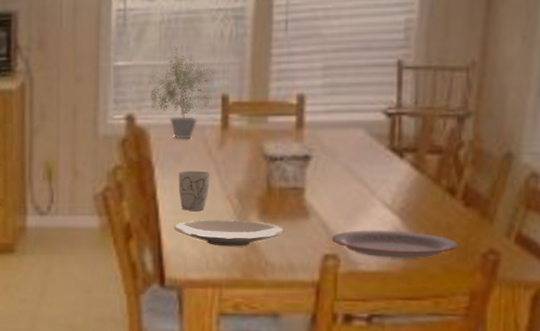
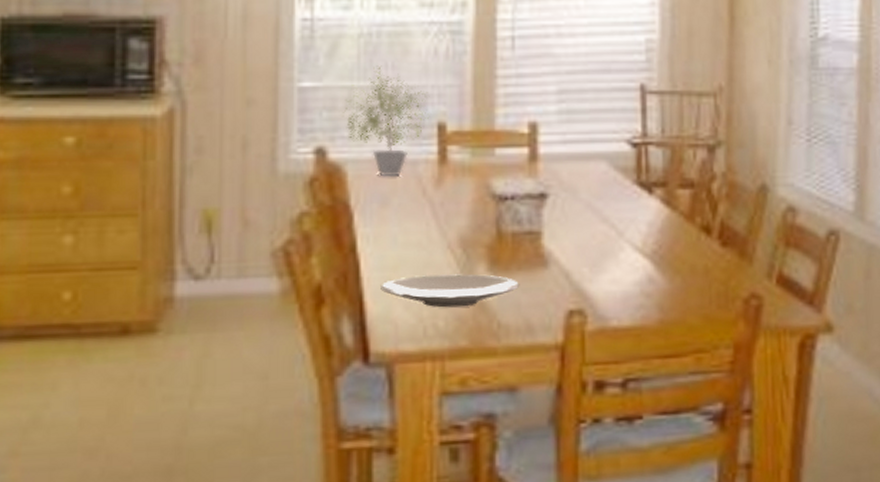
mug: present [178,170,211,211] -> none [385,215,426,265]
plate: present [331,230,458,258] -> none [575,277,718,310]

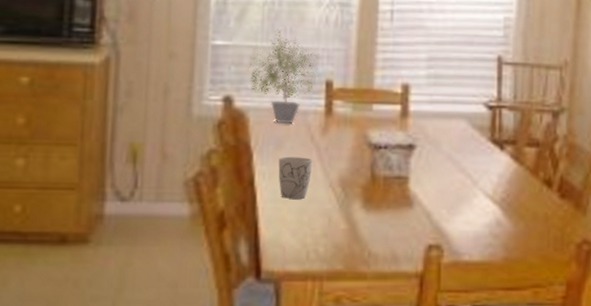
plate: present [380,274,520,308] -> none [272,208,389,237]
mug: none [385,215,426,265] -> present [278,156,313,199]

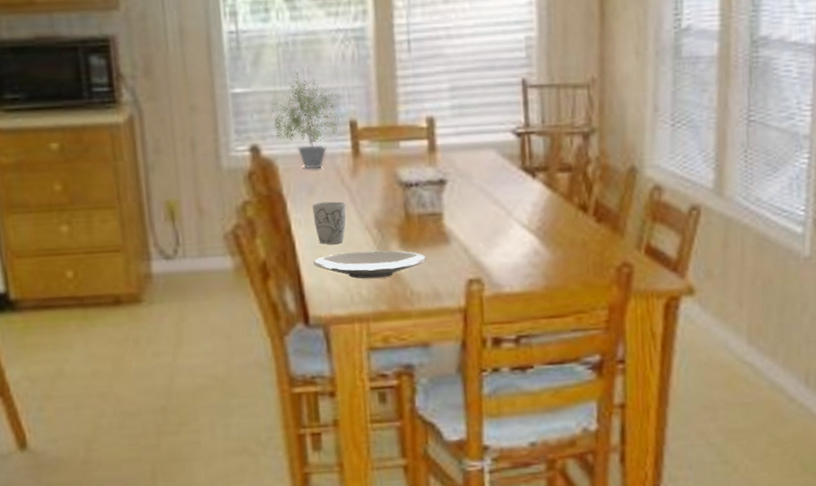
plate: none [272,208,389,237] -> present [313,250,427,279]

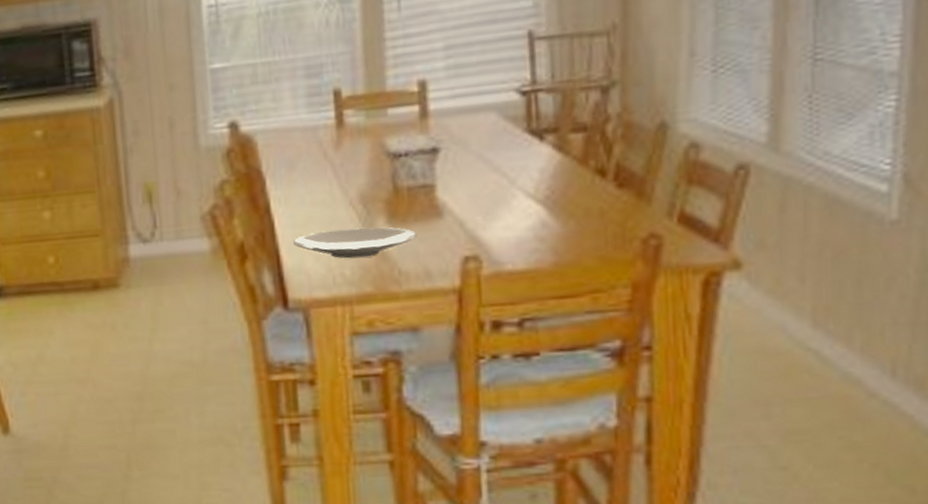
potted plant: present [270,71,342,169] -> none [250,41,325,144]
mug: present [312,201,347,244] -> none [293,176,329,223]

